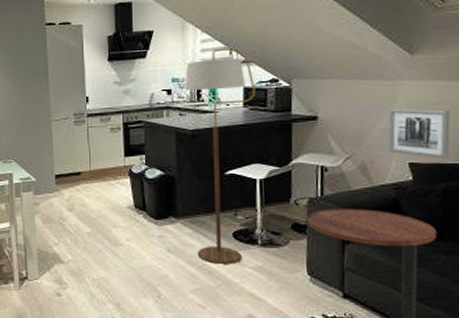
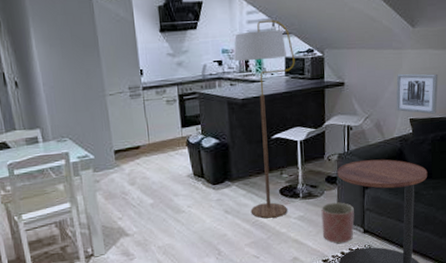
planter: none [285,255,330,307] -> present [321,202,355,244]

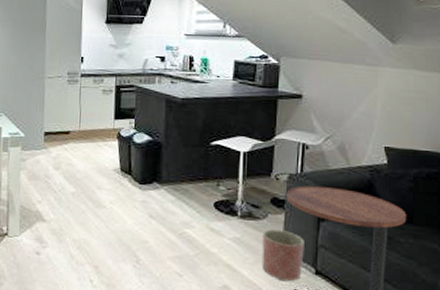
floor lamp: present [233,20,295,219] -> none [177,21,246,234]
wall art: present [396,73,438,114] -> none [367,93,425,146]

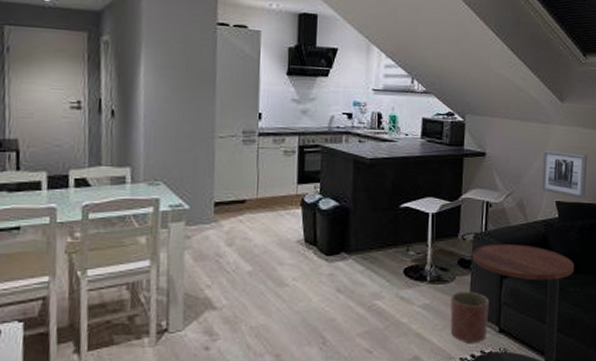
wall art: none [367,93,425,146] -> present [541,150,588,199]

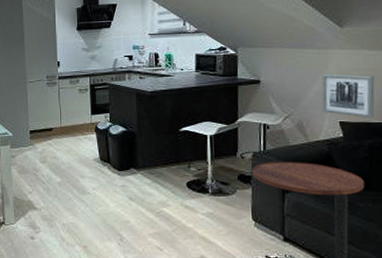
planter: present [450,291,489,344] -> none [232,203,272,249]

